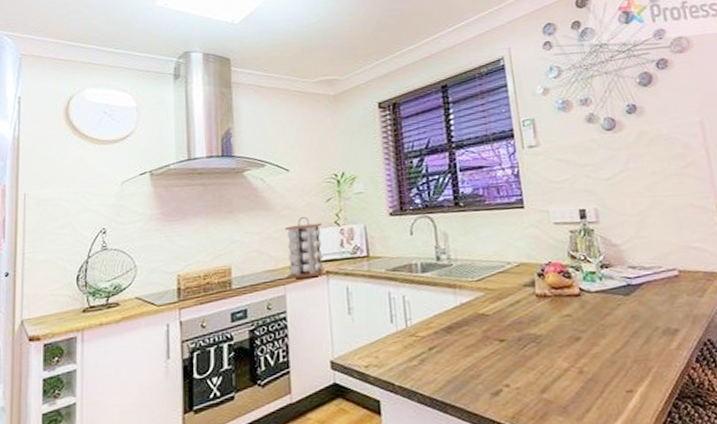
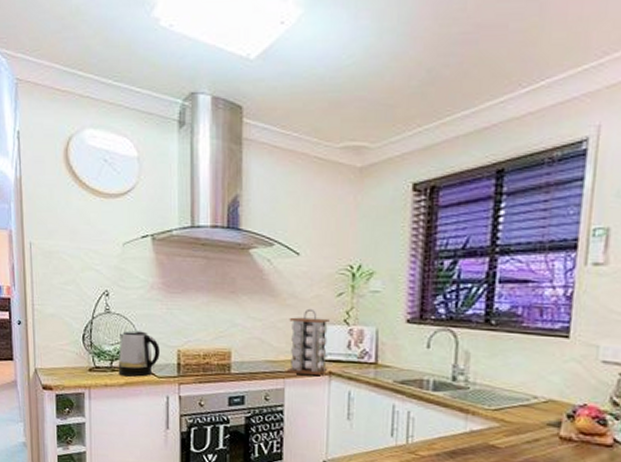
kettle: none [114,262,159,312] -> present [118,330,160,377]

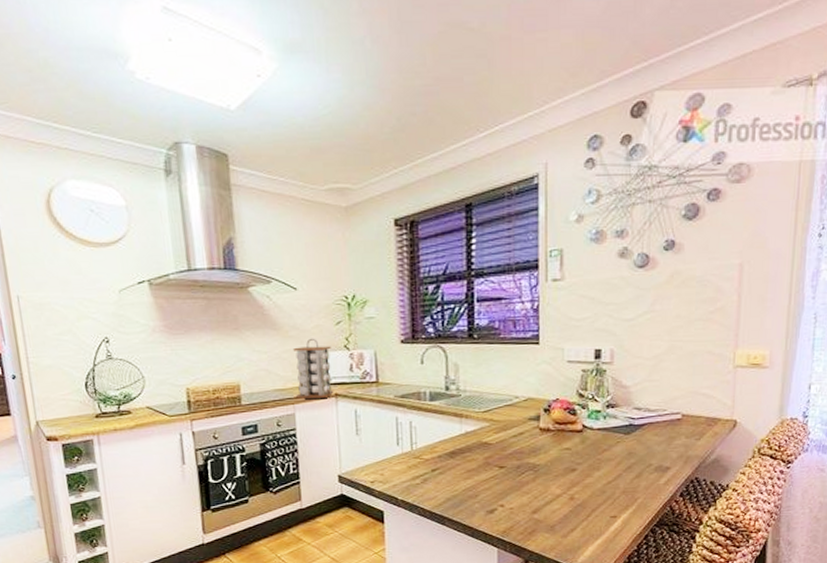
kettle: present [118,330,160,377] -> none [125,373,169,419]

